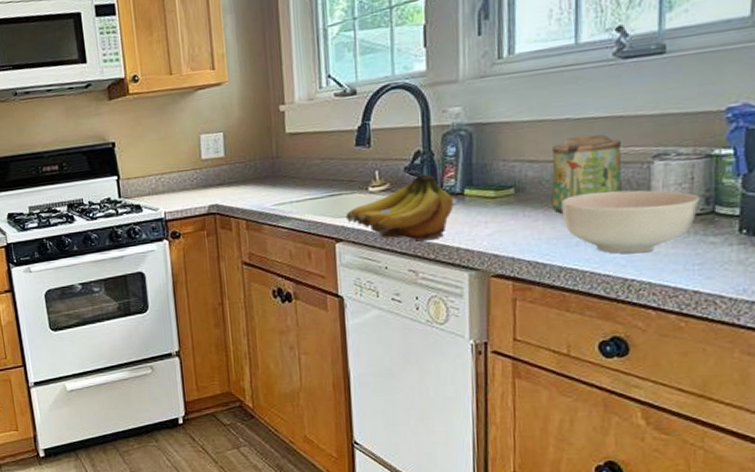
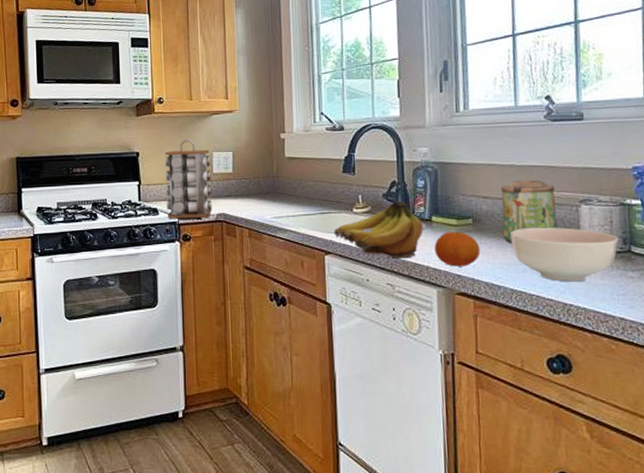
spice rack: none [145,121,203,215] -> present [165,138,213,220]
fruit: none [466,204,523,246] -> present [434,231,481,267]

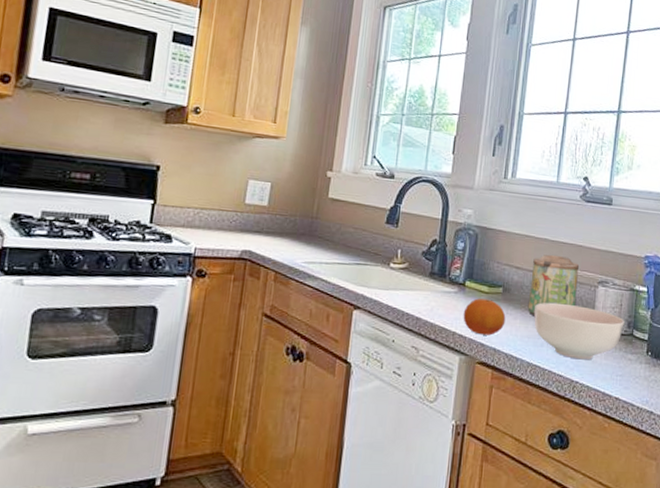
spice rack: present [165,138,213,220] -> none [182,159,245,254]
fruit: present [333,201,424,259] -> none [366,261,457,321]

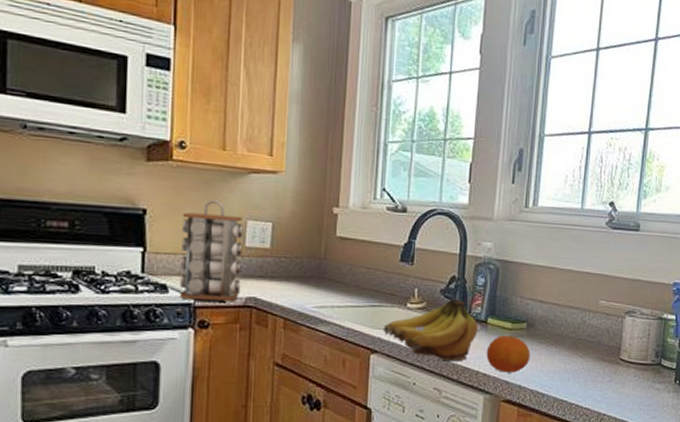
spice rack: none [182,159,245,254] -> present [179,199,244,303]
fruit: none [366,261,457,321] -> present [383,299,478,362]
canister: present [527,254,580,315] -> none [553,286,606,350]
bowl: present [534,302,625,360] -> none [559,336,652,392]

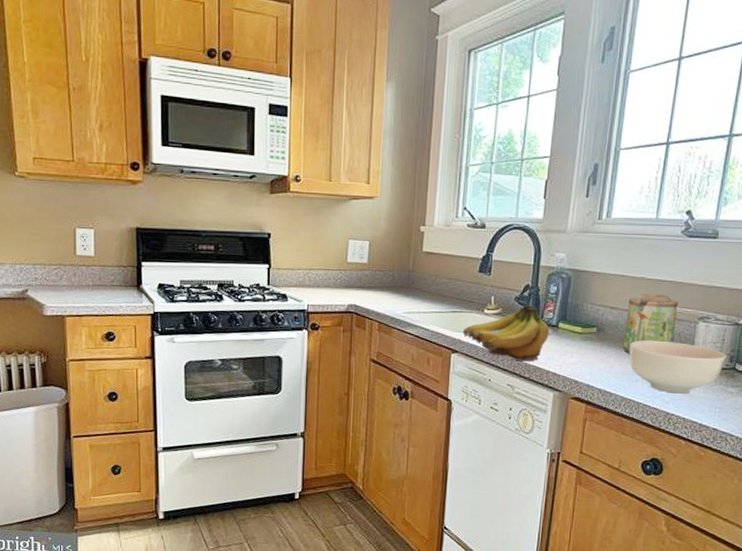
spice rack: present [179,199,244,303] -> none [296,223,346,309]
fruit: present [486,335,531,373] -> none [556,339,600,373]
canister: none [553,286,606,350] -> present [622,293,679,353]
bowl: none [559,336,652,392] -> present [629,340,727,394]

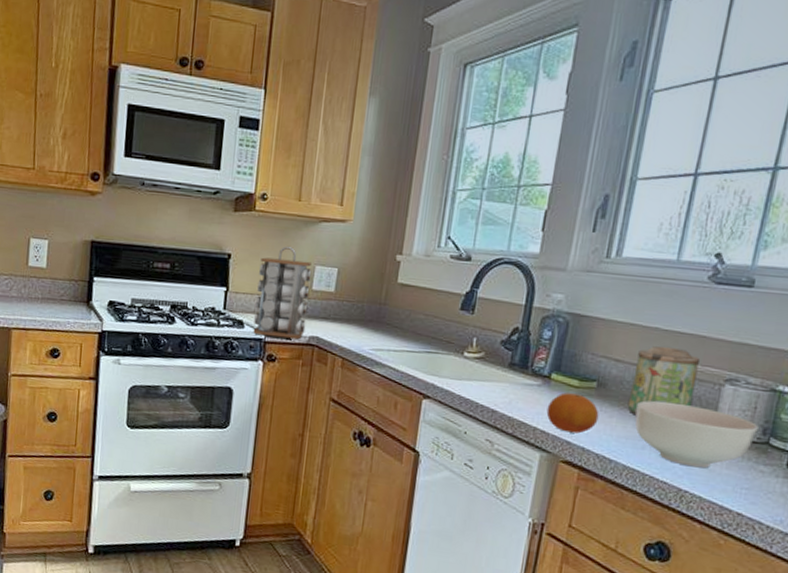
spice rack: none [296,223,346,309] -> present [253,245,312,340]
fruit: present [462,305,550,361] -> none [437,350,540,415]
fruit: none [556,339,600,373] -> present [546,392,599,434]

